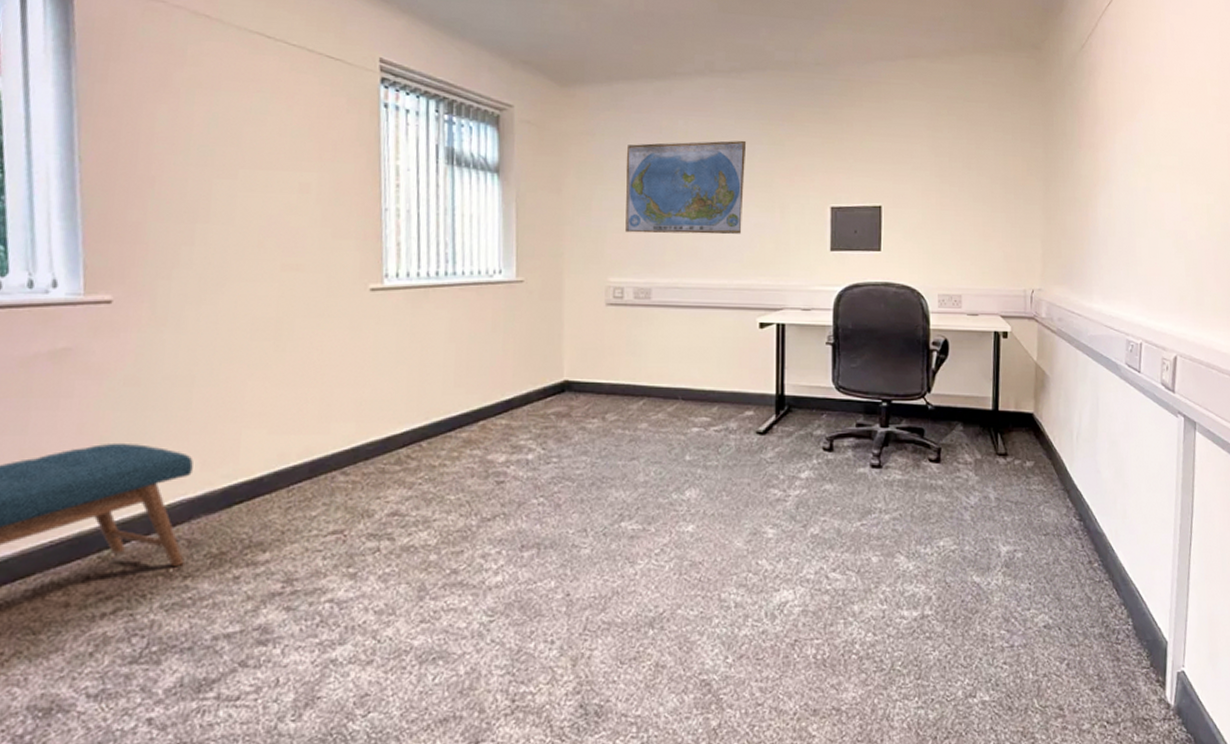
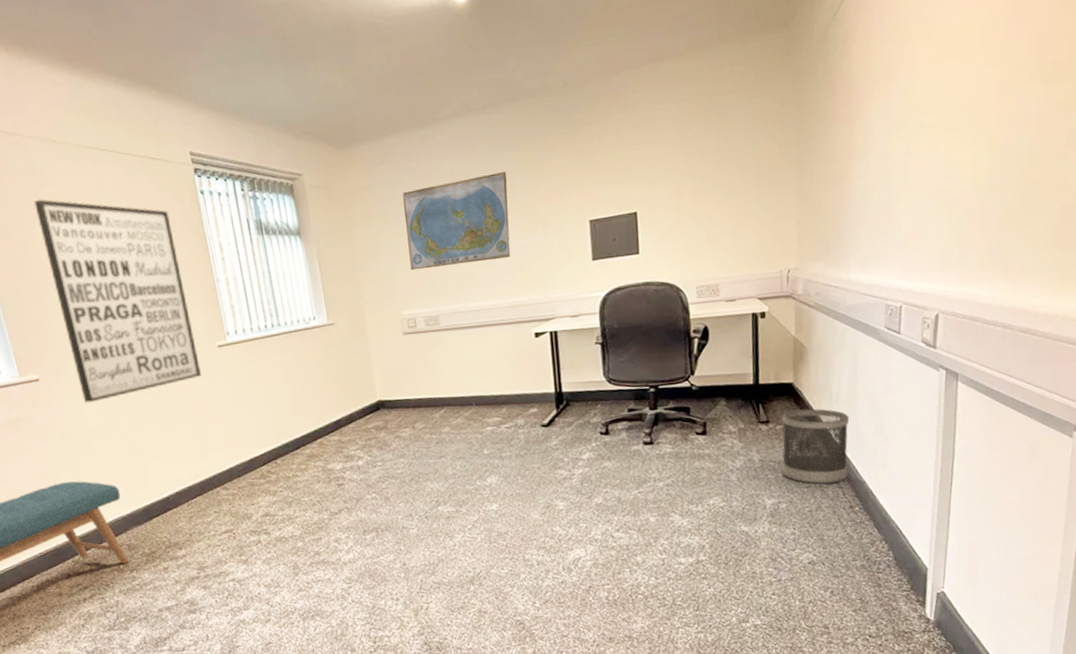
wall art: none [161,79,342,341] -> present [34,199,201,403]
wastebasket: none [1019,444,1090,534] -> present [781,408,850,485]

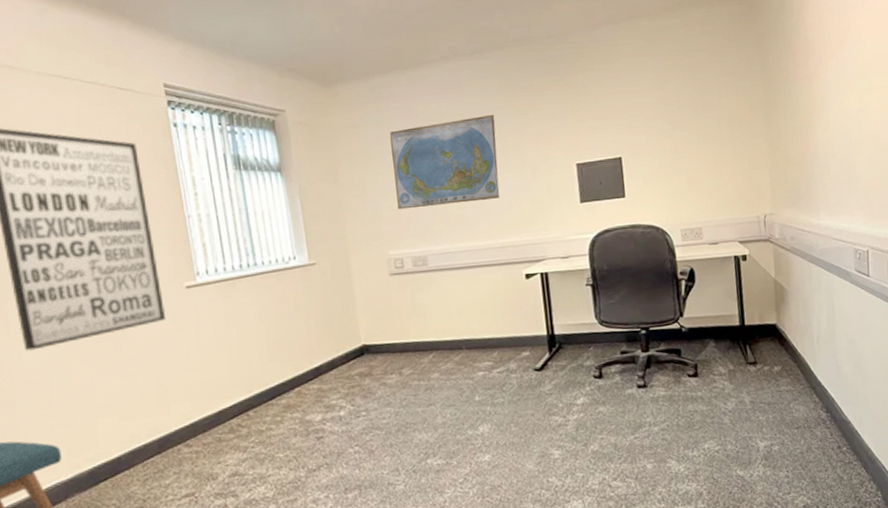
wastebasket: present [781,408,850,485] -> none [768,349,834,425]

